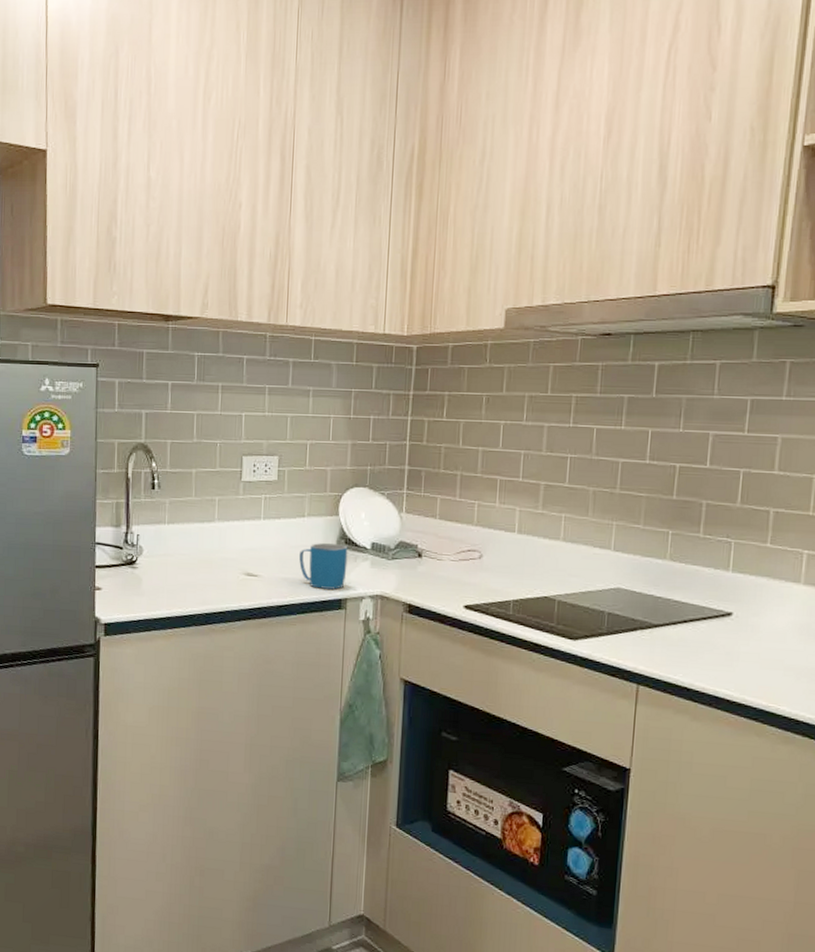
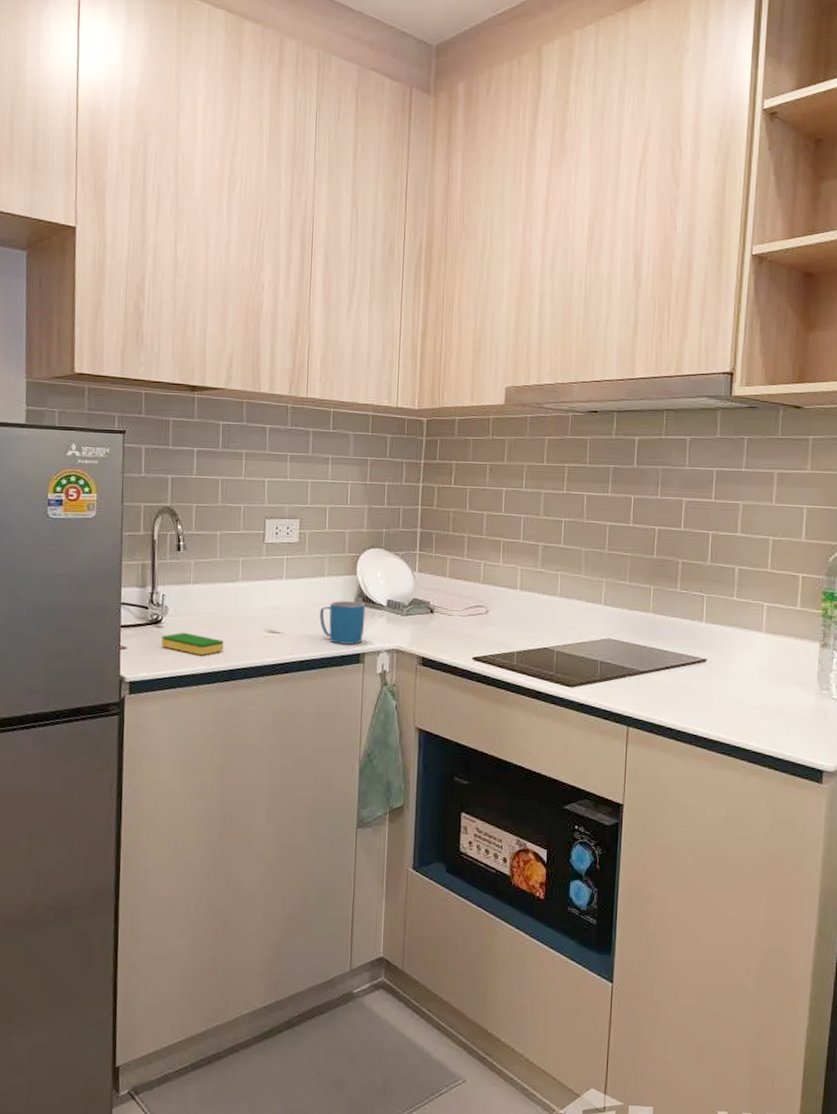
dish sponge: none [136,573,199,598] -> present [161,632,224,656]

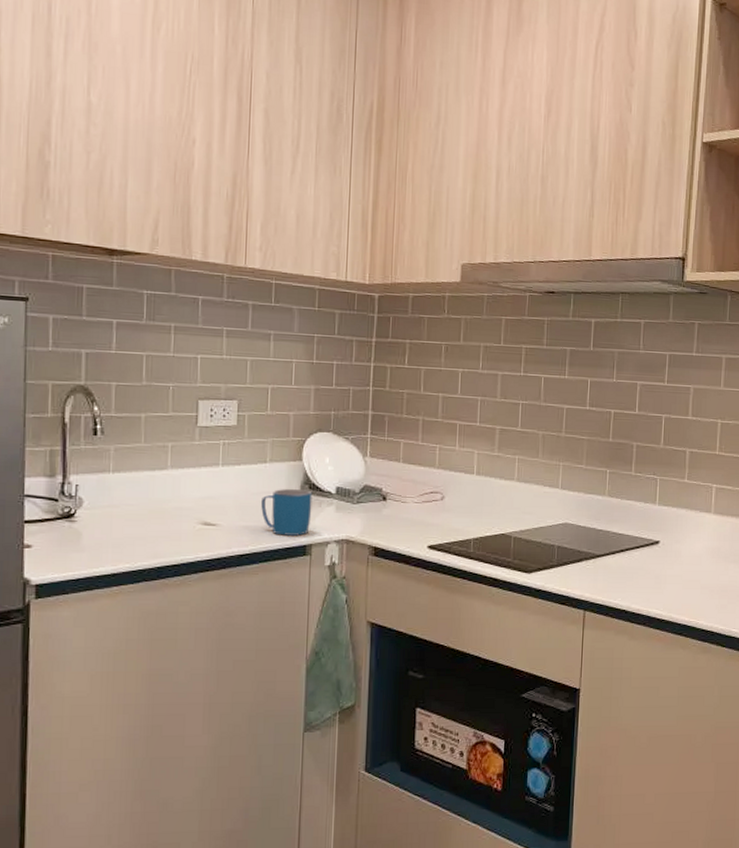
dish sponge: present [161,632,224,656] -> none [75,526,150,553]

